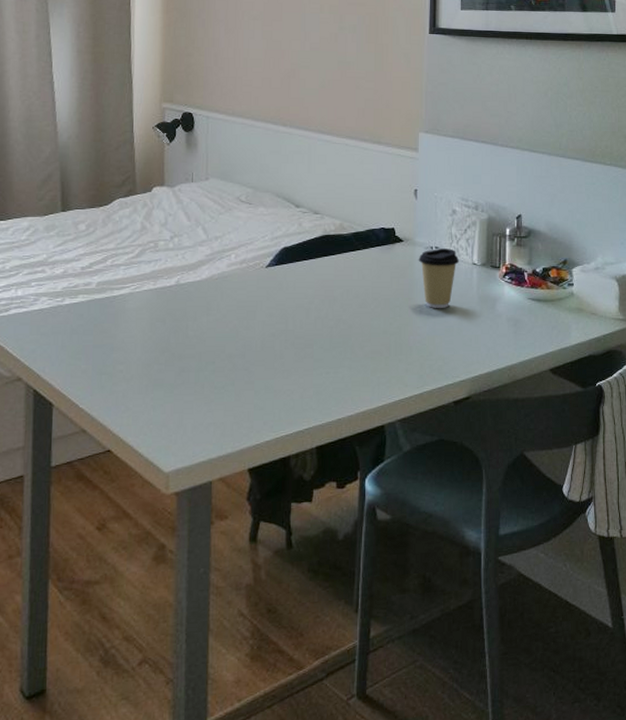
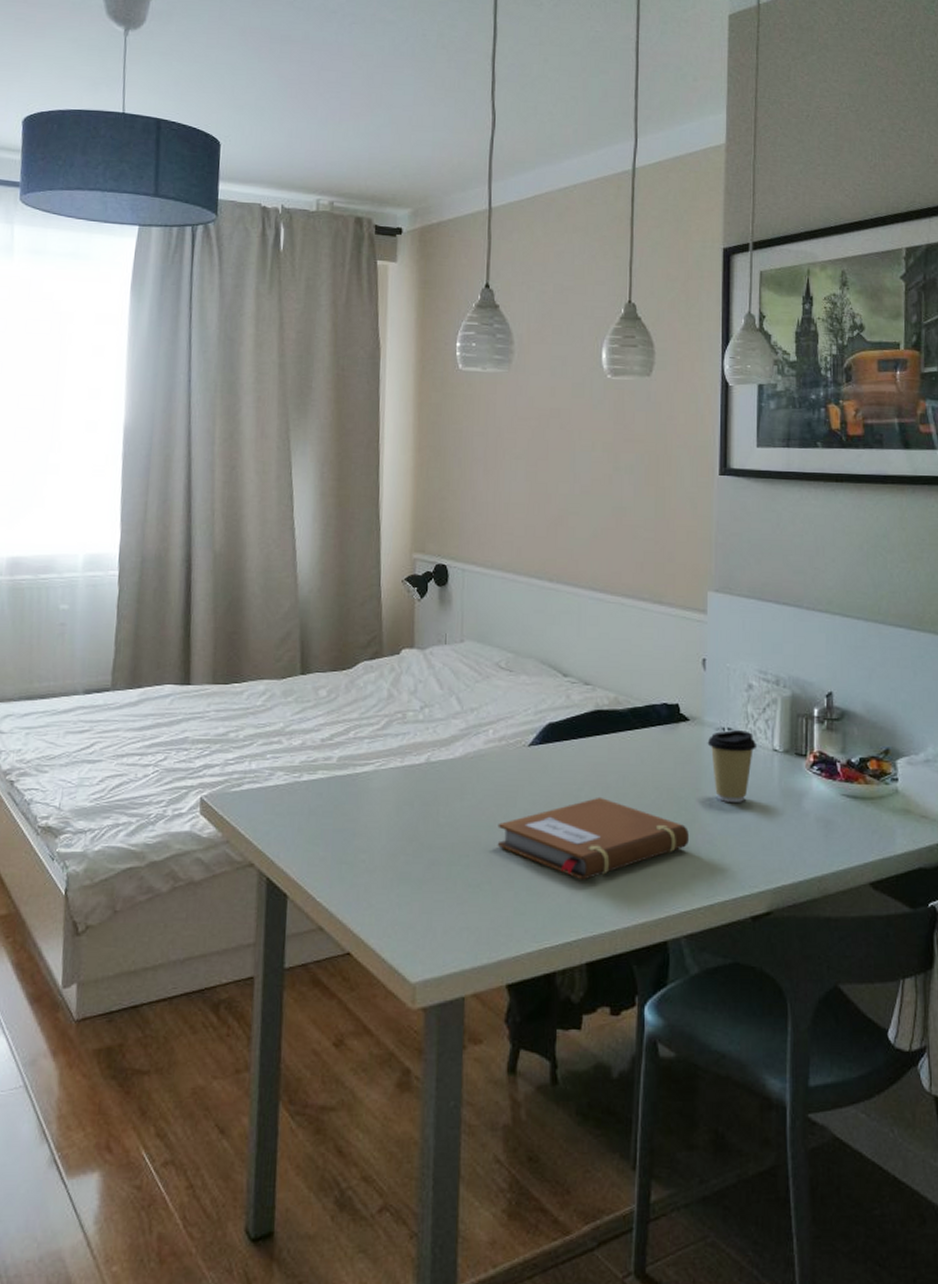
notebook: none [239,308,402,379] -> present [497,796,689,880]

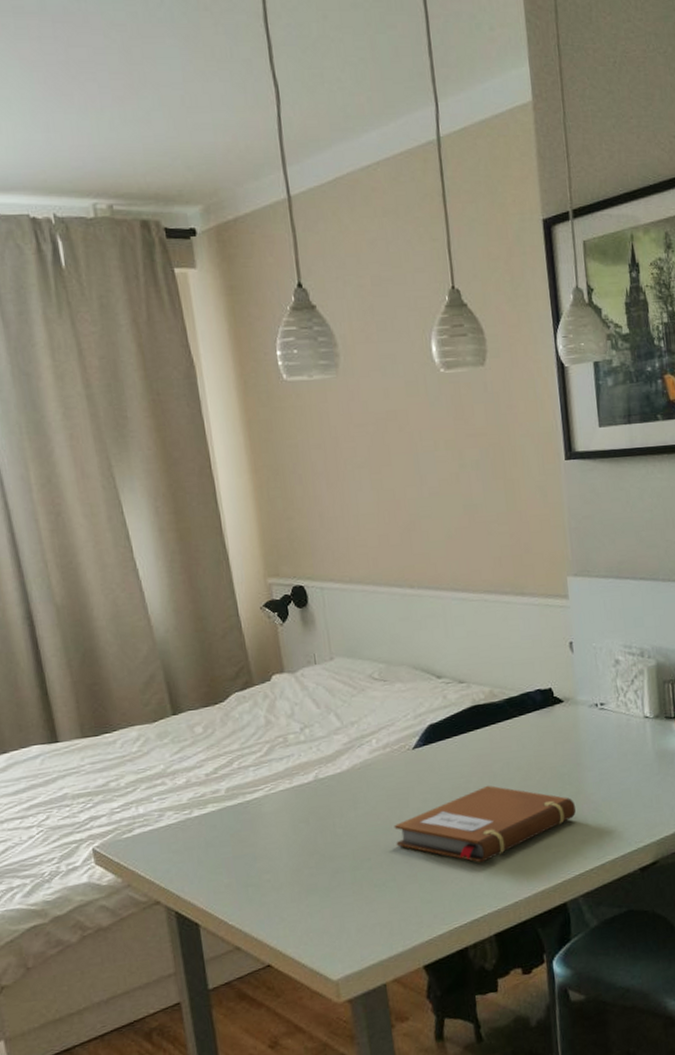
coffee cup: present [707,729,758,804] -> none [582,703,630,772]

